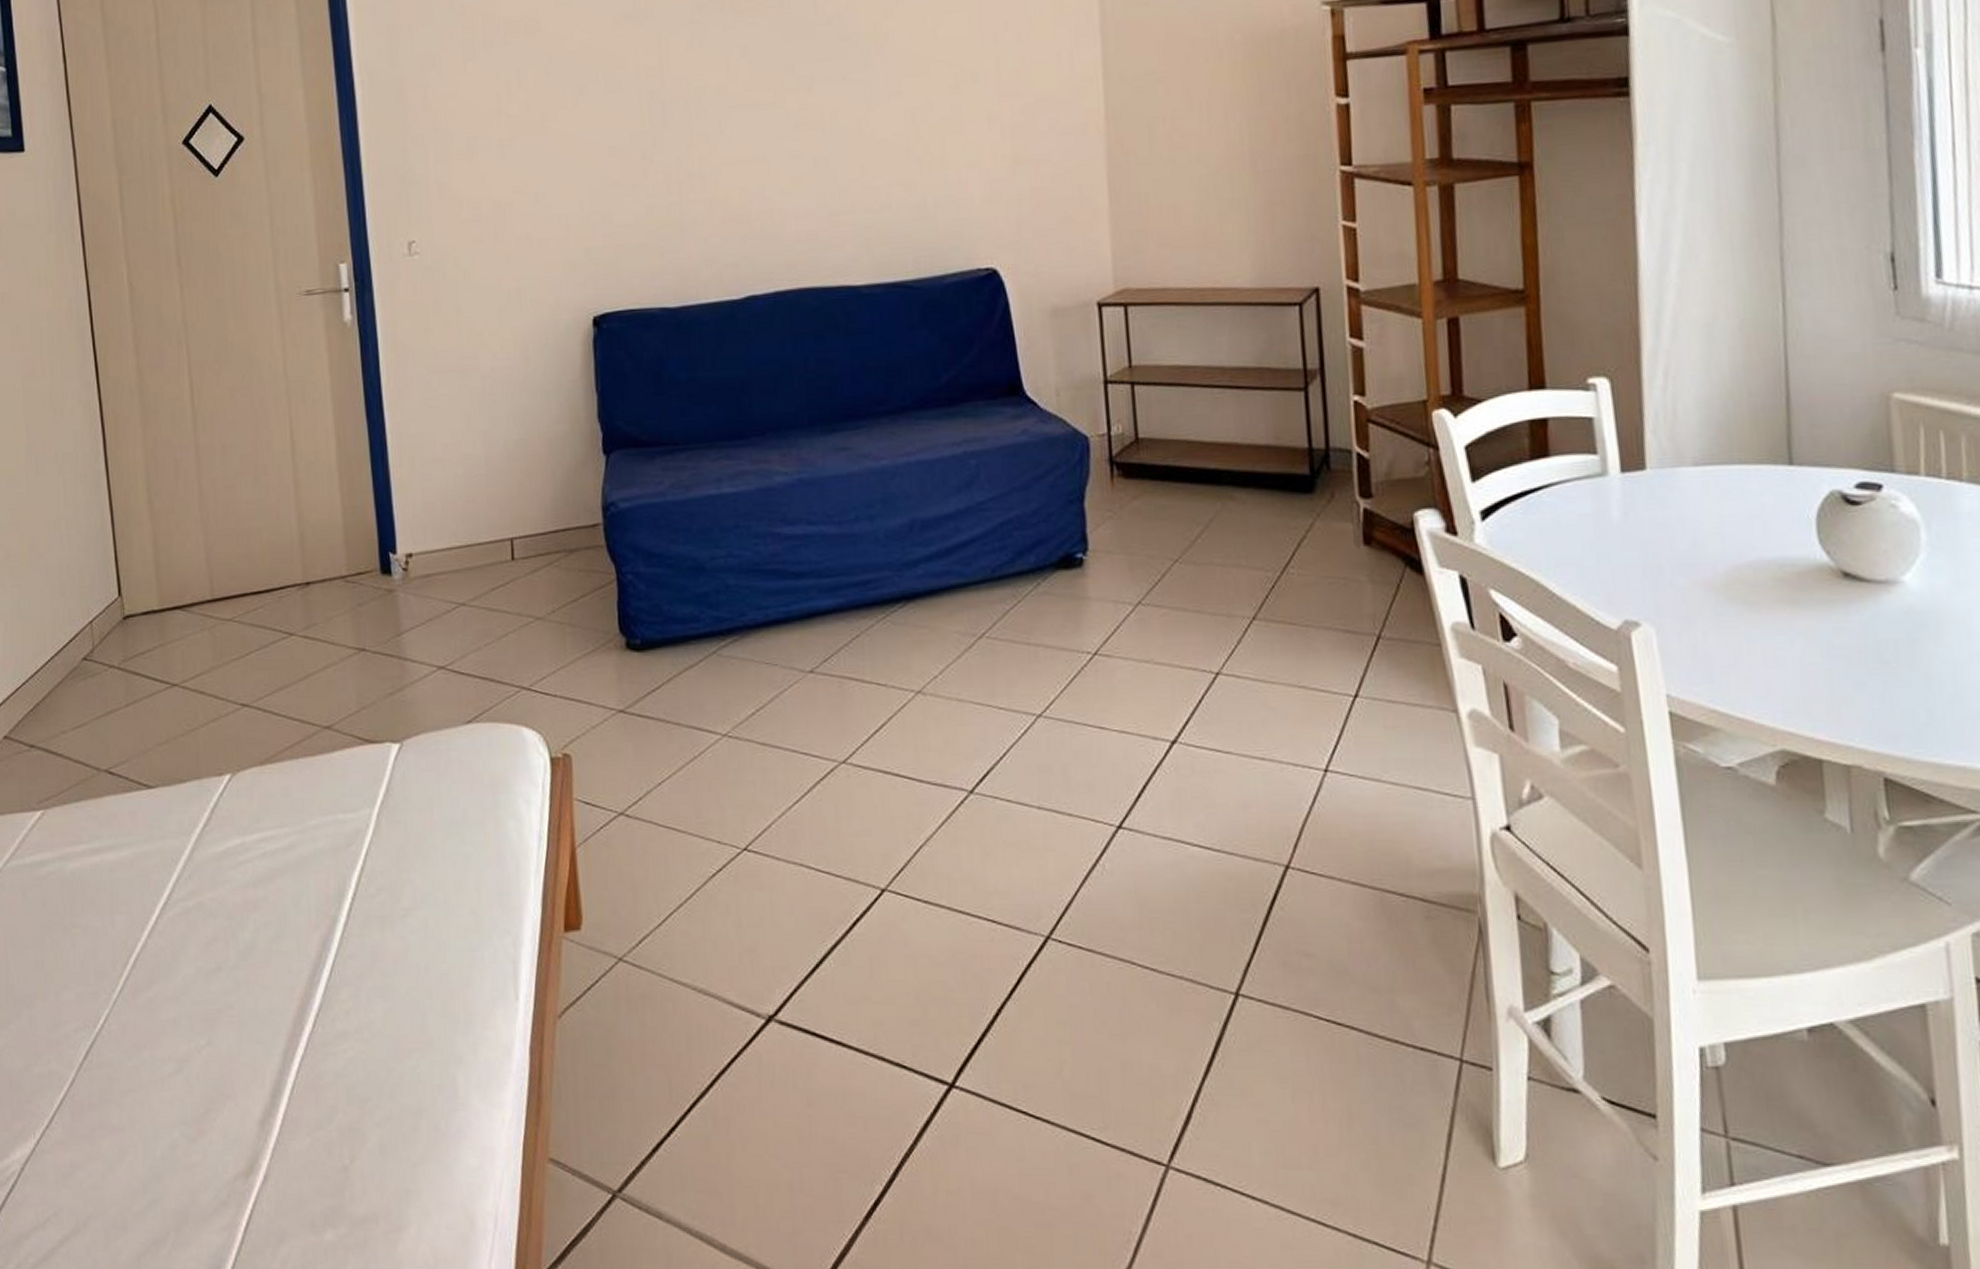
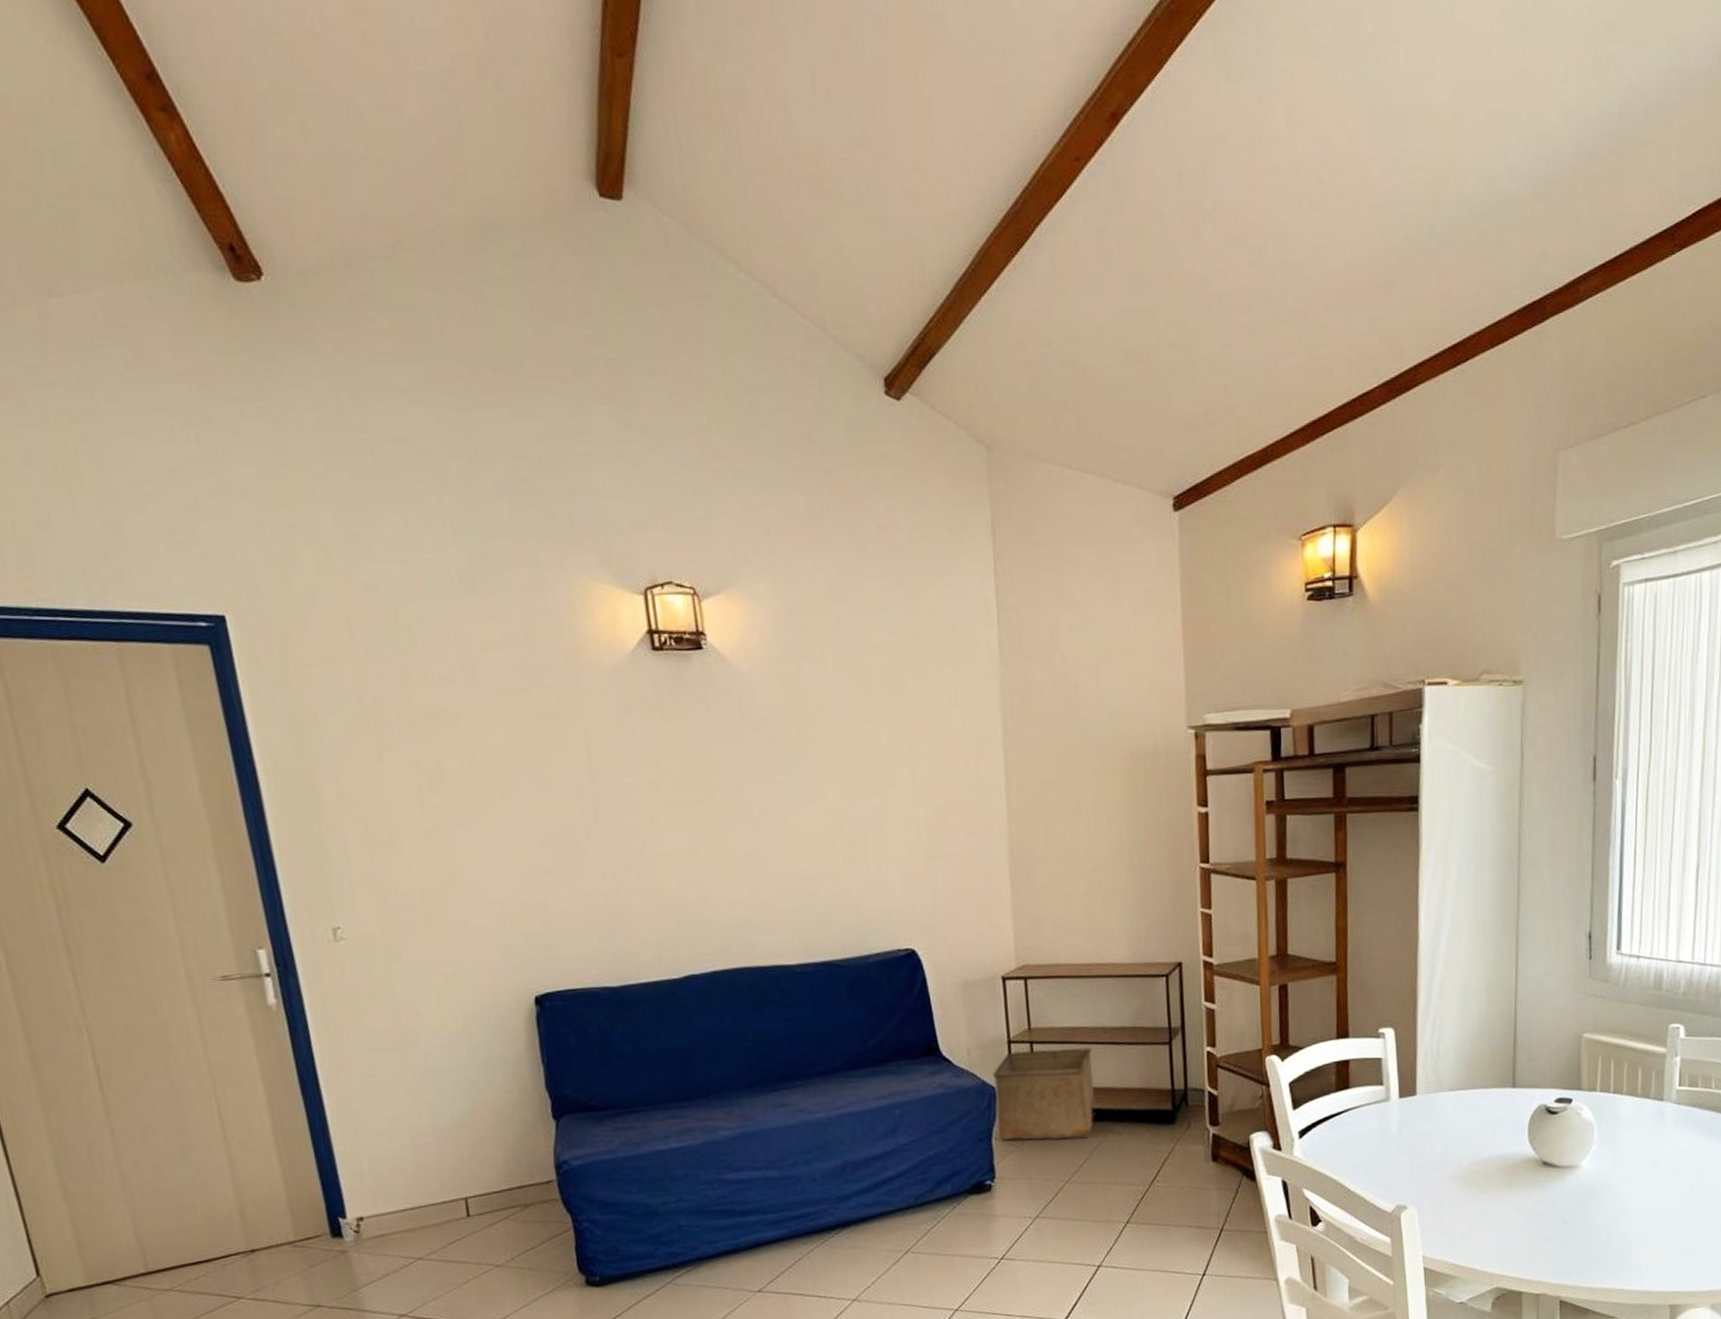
storage bin: none [1086,392,1212,506] -> present [993,1048,1096,1141]

